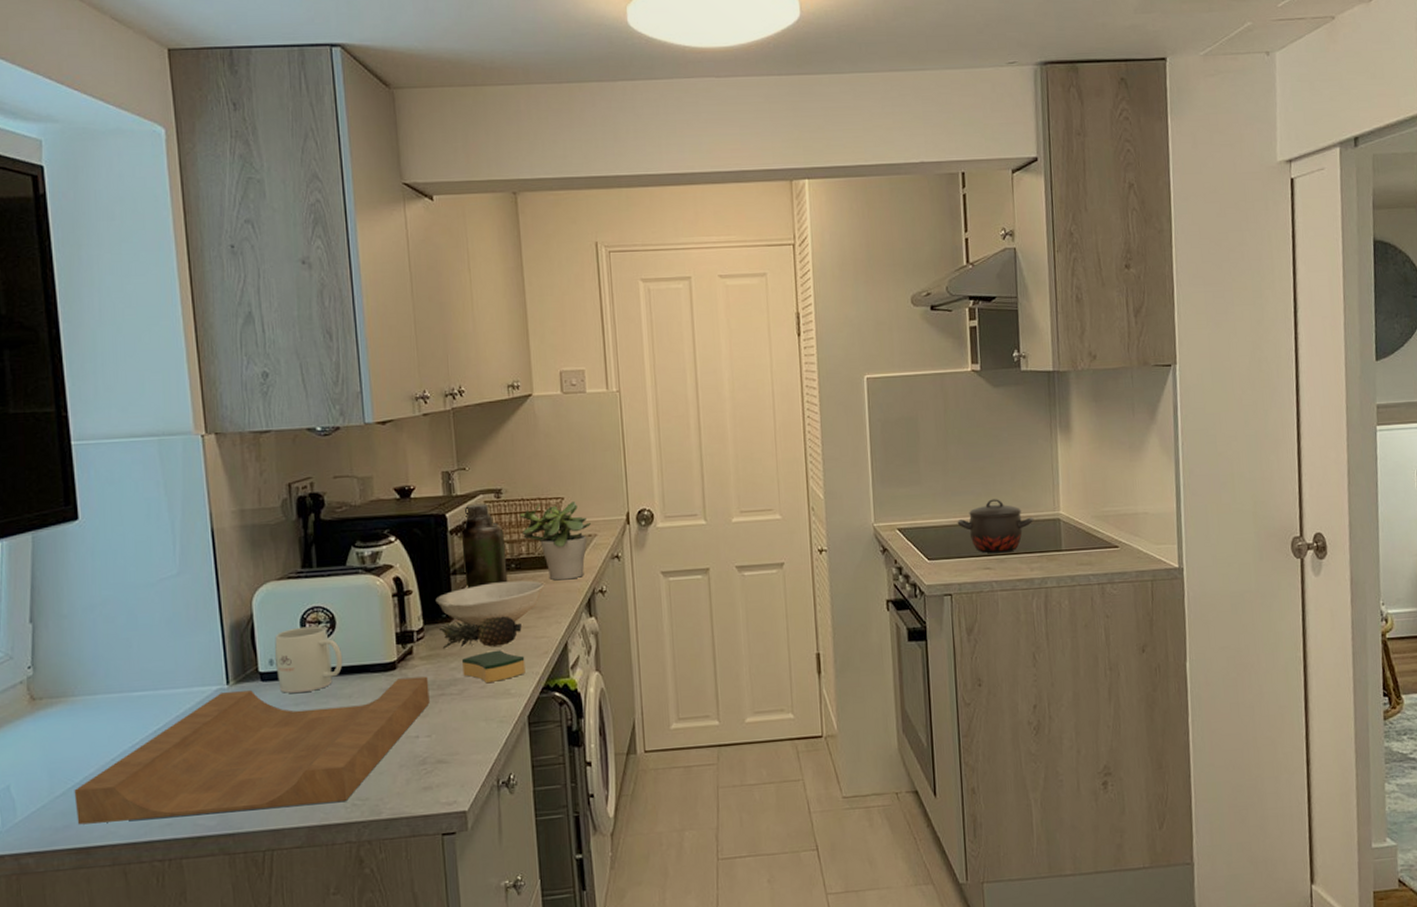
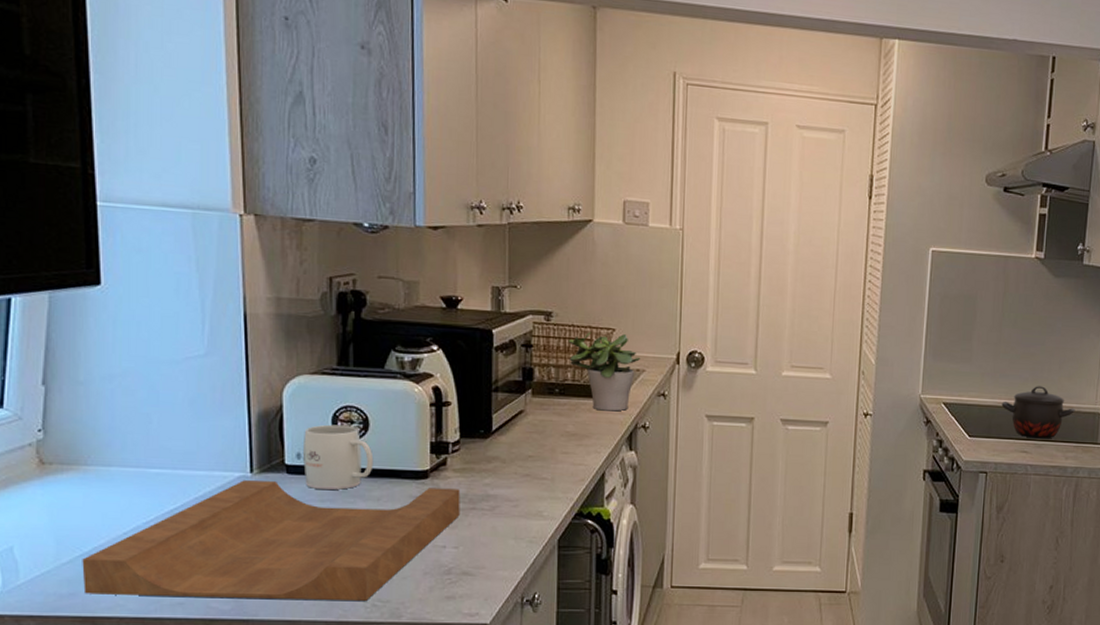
bowl: present [435,580,545,627] -> none [474,404,588,447]
fruit: present [438,615,522,649] -> none [475,438,560,468]
canister: present [460,503,508,590] -> none [500,323,551,409]
sponge: present [462,650,526,684] -> none [496,471,560,503]

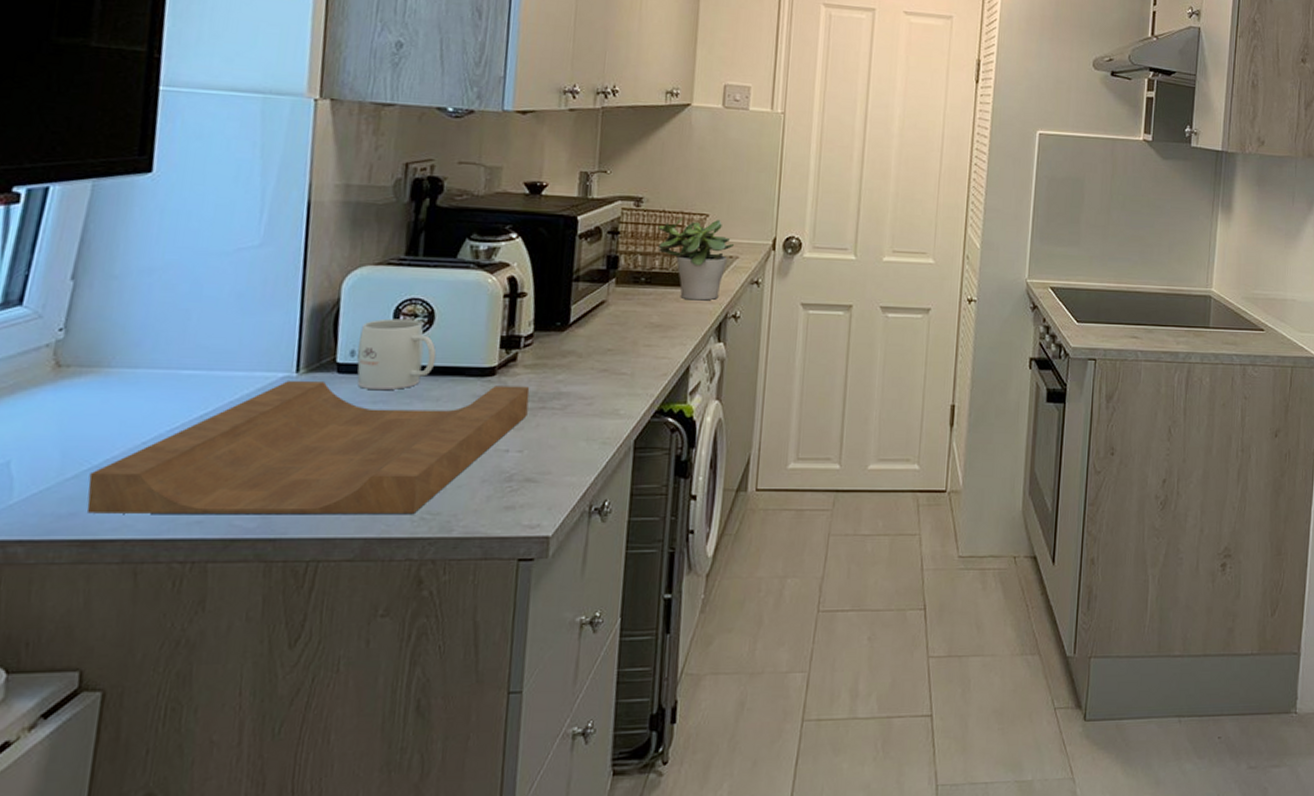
cooking pot: present [1001,386,1076,439] -> none [1110,269,1186,324]

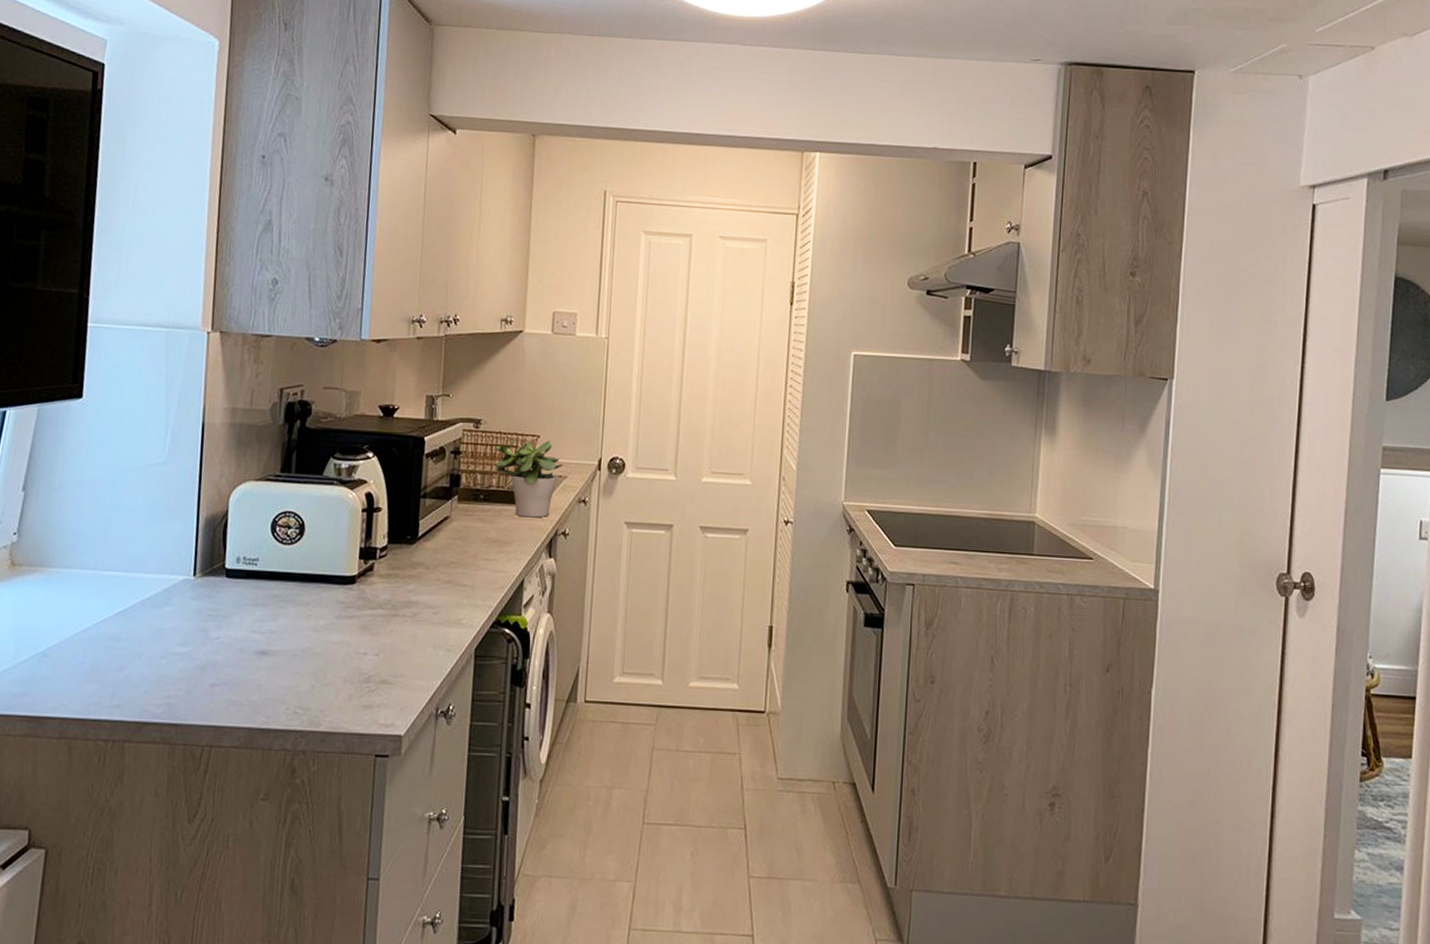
cutting board: present [87,381,530,513] -> none [34,583,385,708]
mug: present [357,318,437,391] -> none [241,529,307,595]

